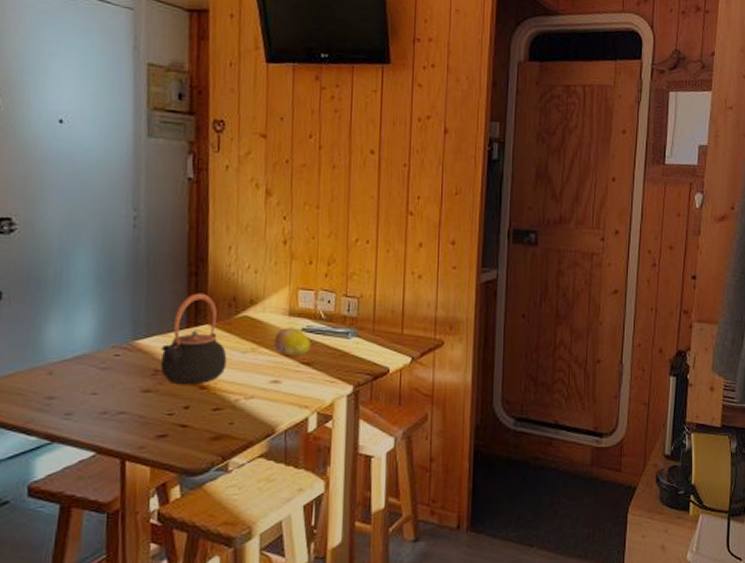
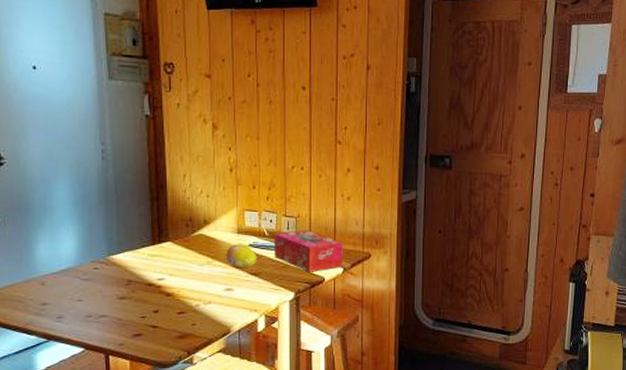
teapot: present [160,293,227,385] -> none [132,215,187,293]
tissue box: none [331,313,412,362] -> present [274,230,343,272]

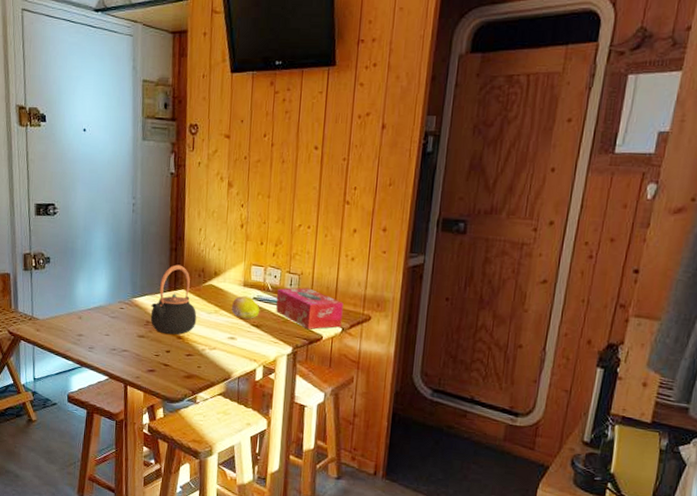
teapot: none [132,215,187,293] -> present [150,264,197,335]

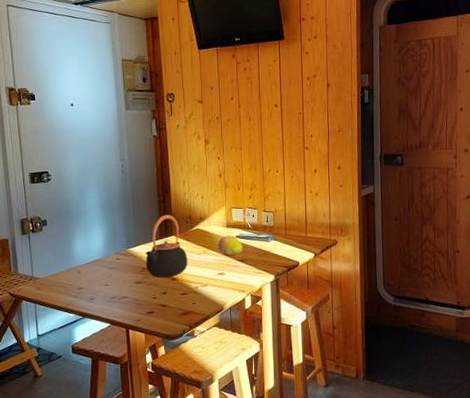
tissue box: present [276,287,344,330] -> none [257,222,314,258]

